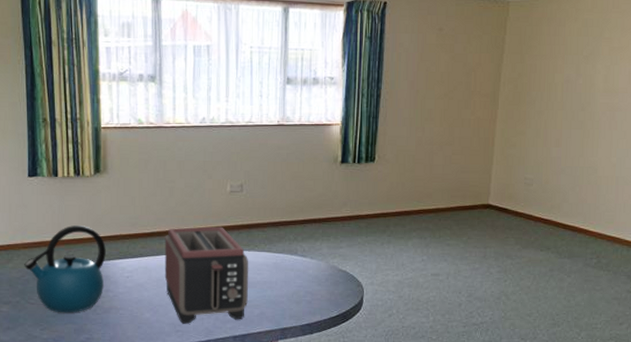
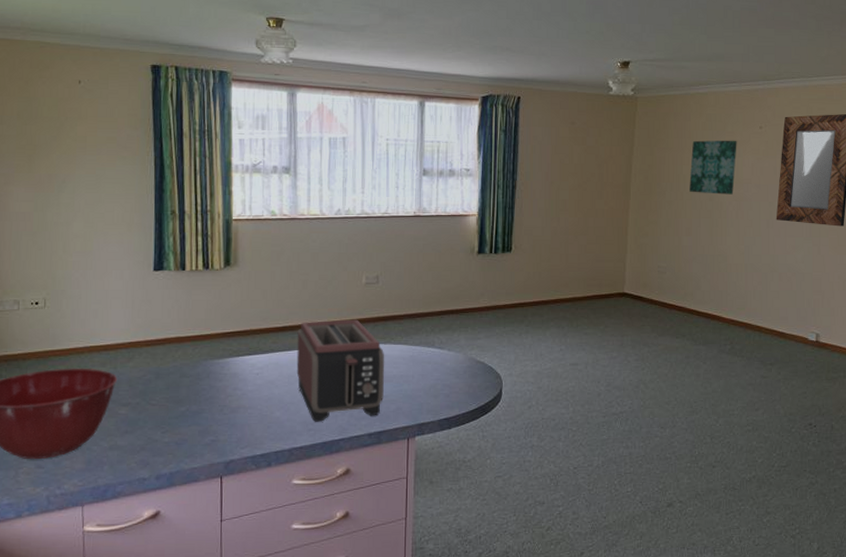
kettle: present [24,224,106,313] -> none [146,320,235,414]
wall art: none [561,46,614,105] -> present [689,140,737,195]

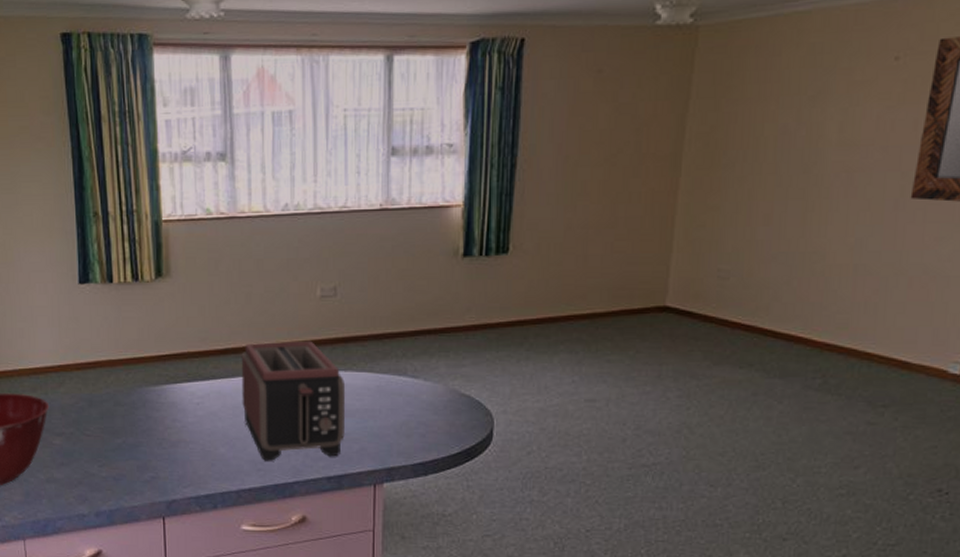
wall art: present [689,140,737,195] -> none [773,80,855,164]

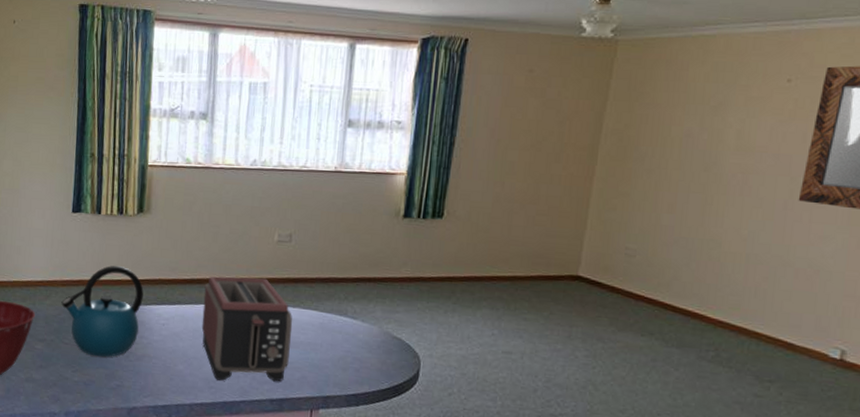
kettle: none [78,340,172,447] -> present [61,265,144,357]

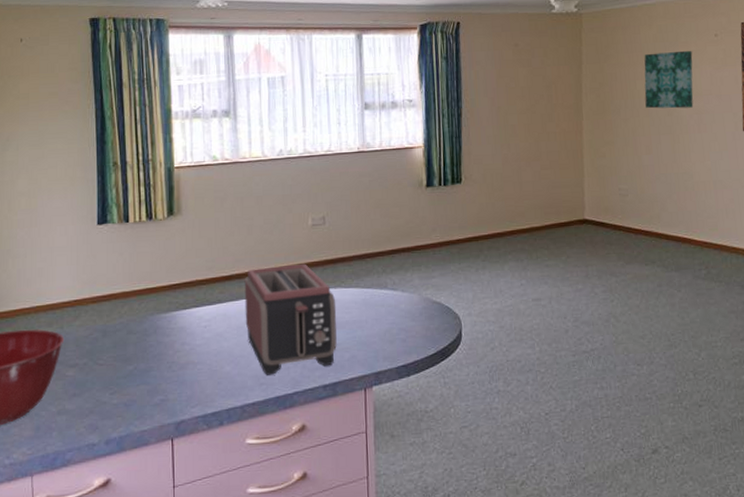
kettle: present [61,265,144,357] -> none [92,272,181,373]
wall art: none [678,95,752,165] -> present [644,50,694,109]

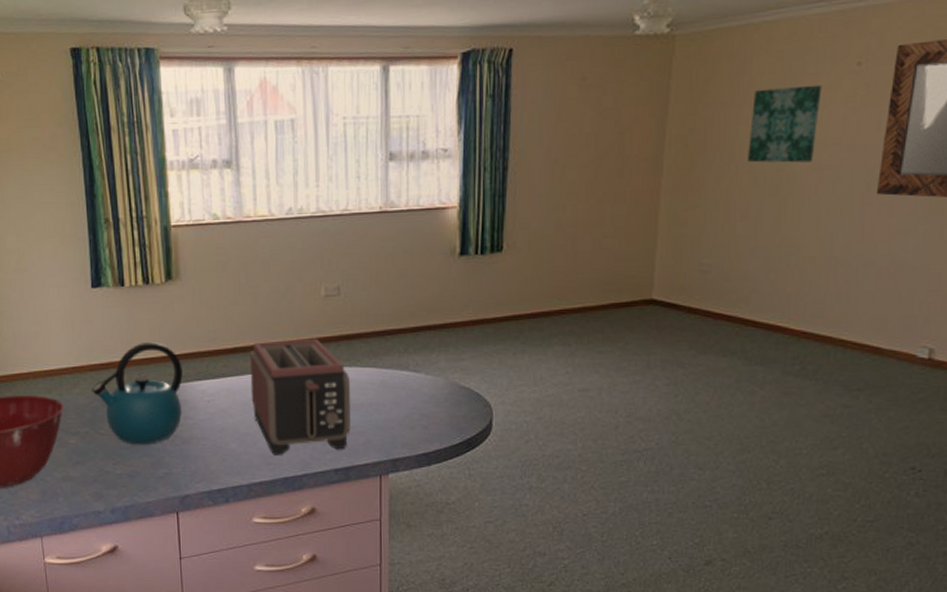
kettle: none [92,272,181,373] -> present [92,341,183,445]

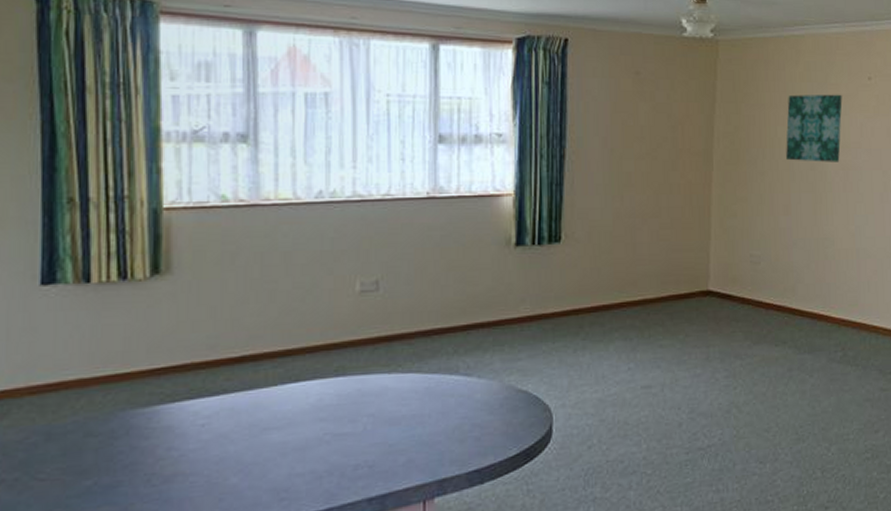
kettle: present [92,341,183,445] -> none [29,352,168,490]
toaster: present [249,338,351,455] -> none [261,341,390,488]

